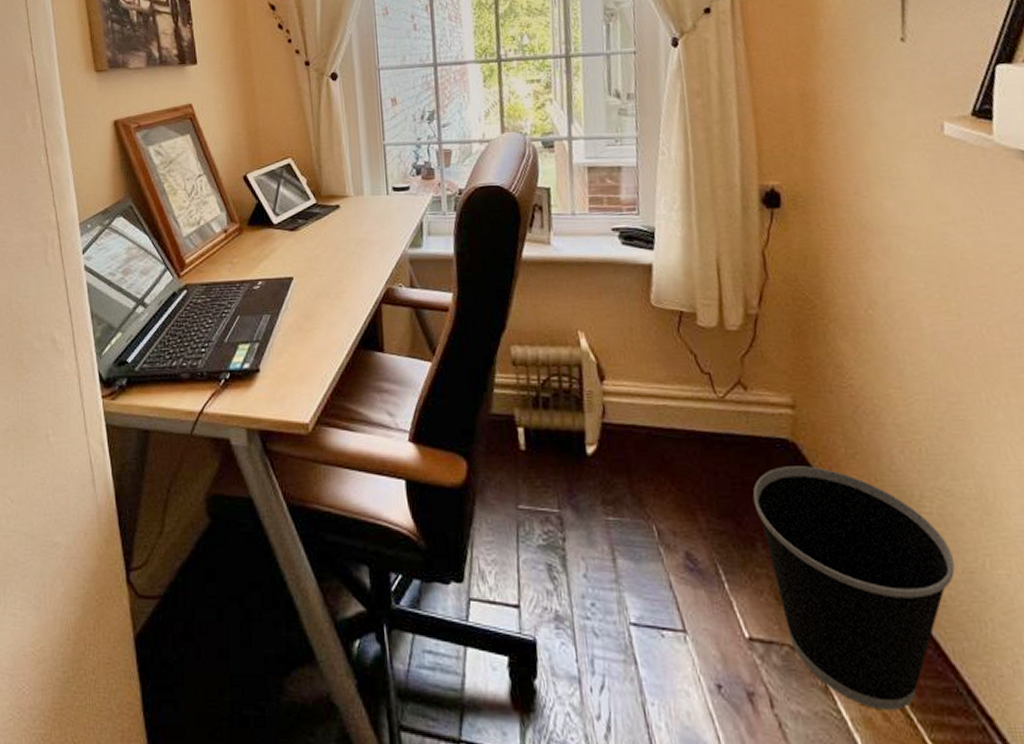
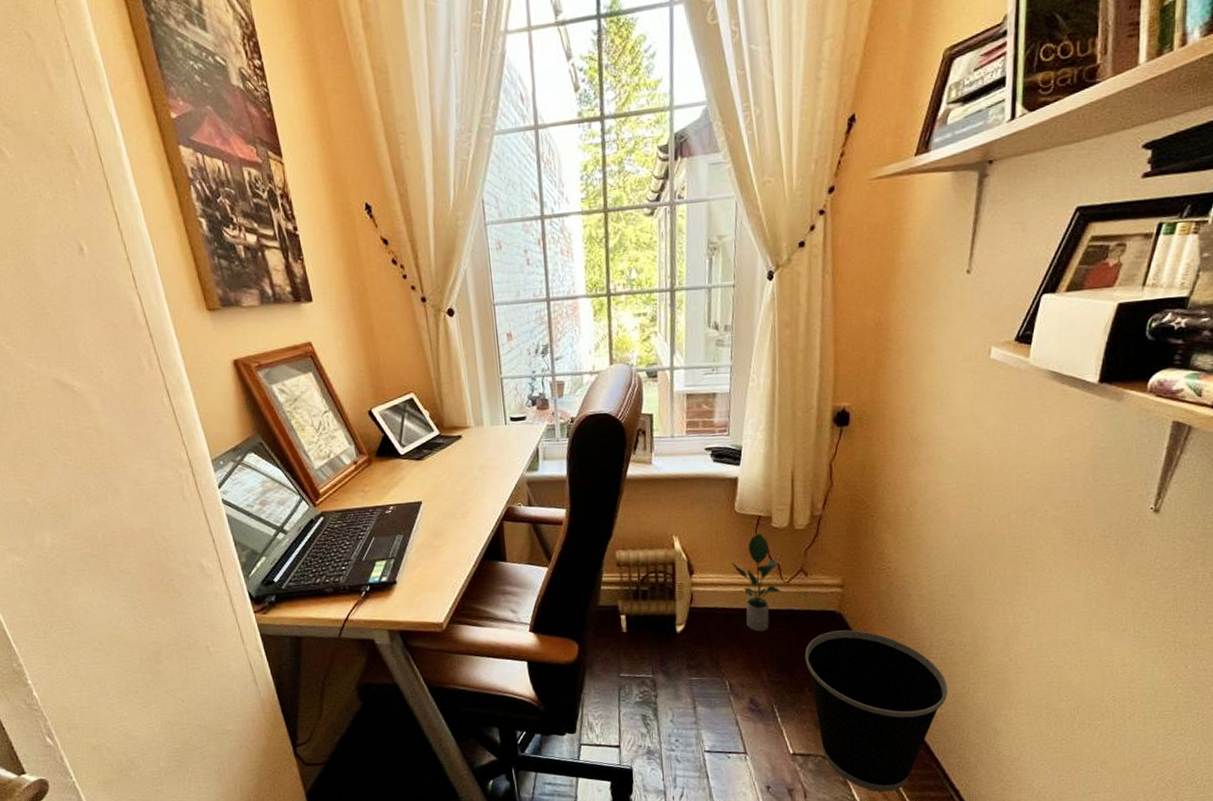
potted plant: none [650,332,716,461] -> present [731,533,781,632]

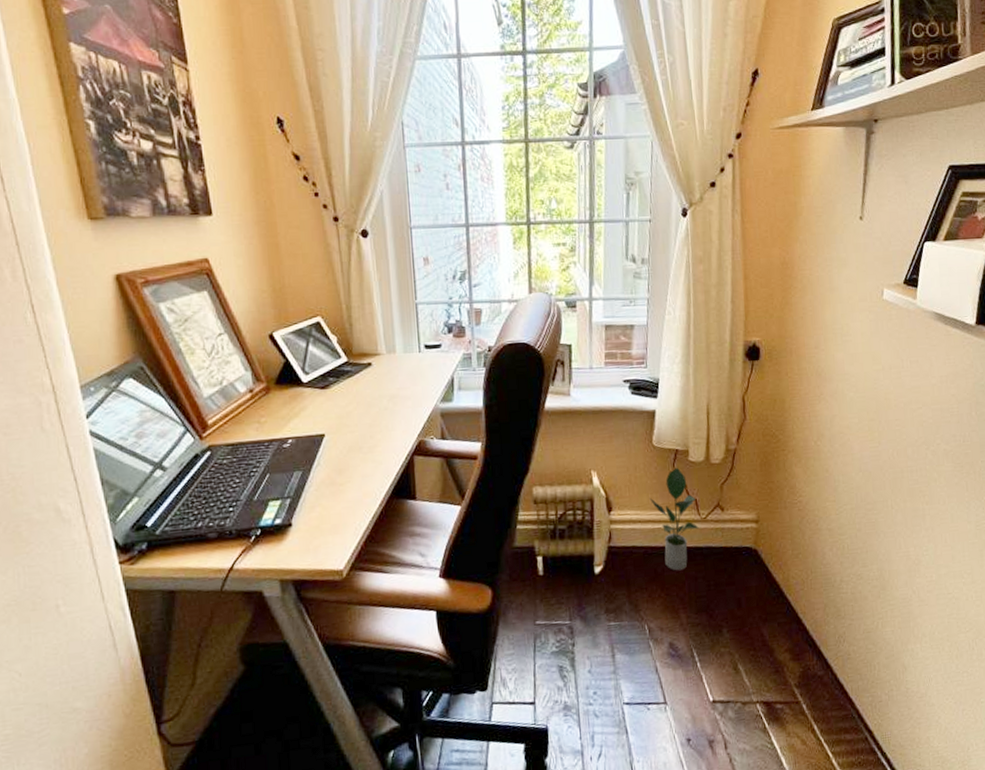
wastebasket: present [804,630,947,792] -> none [722,566,858,738]

